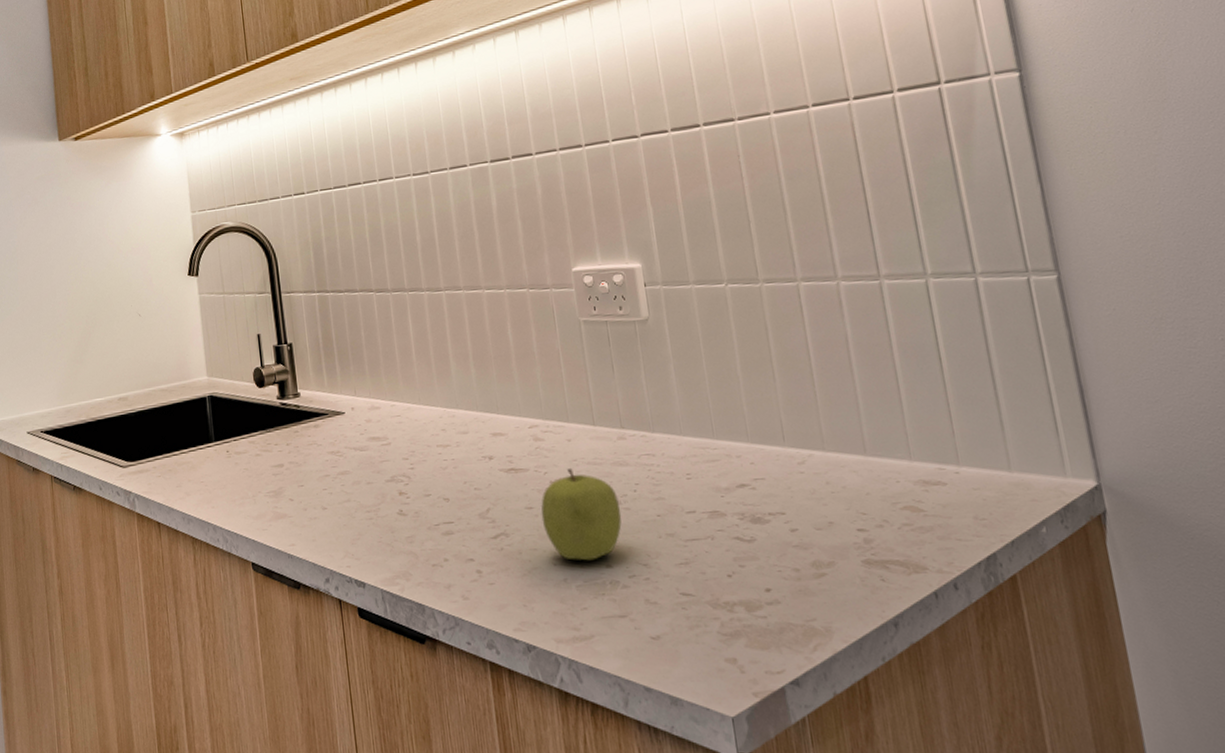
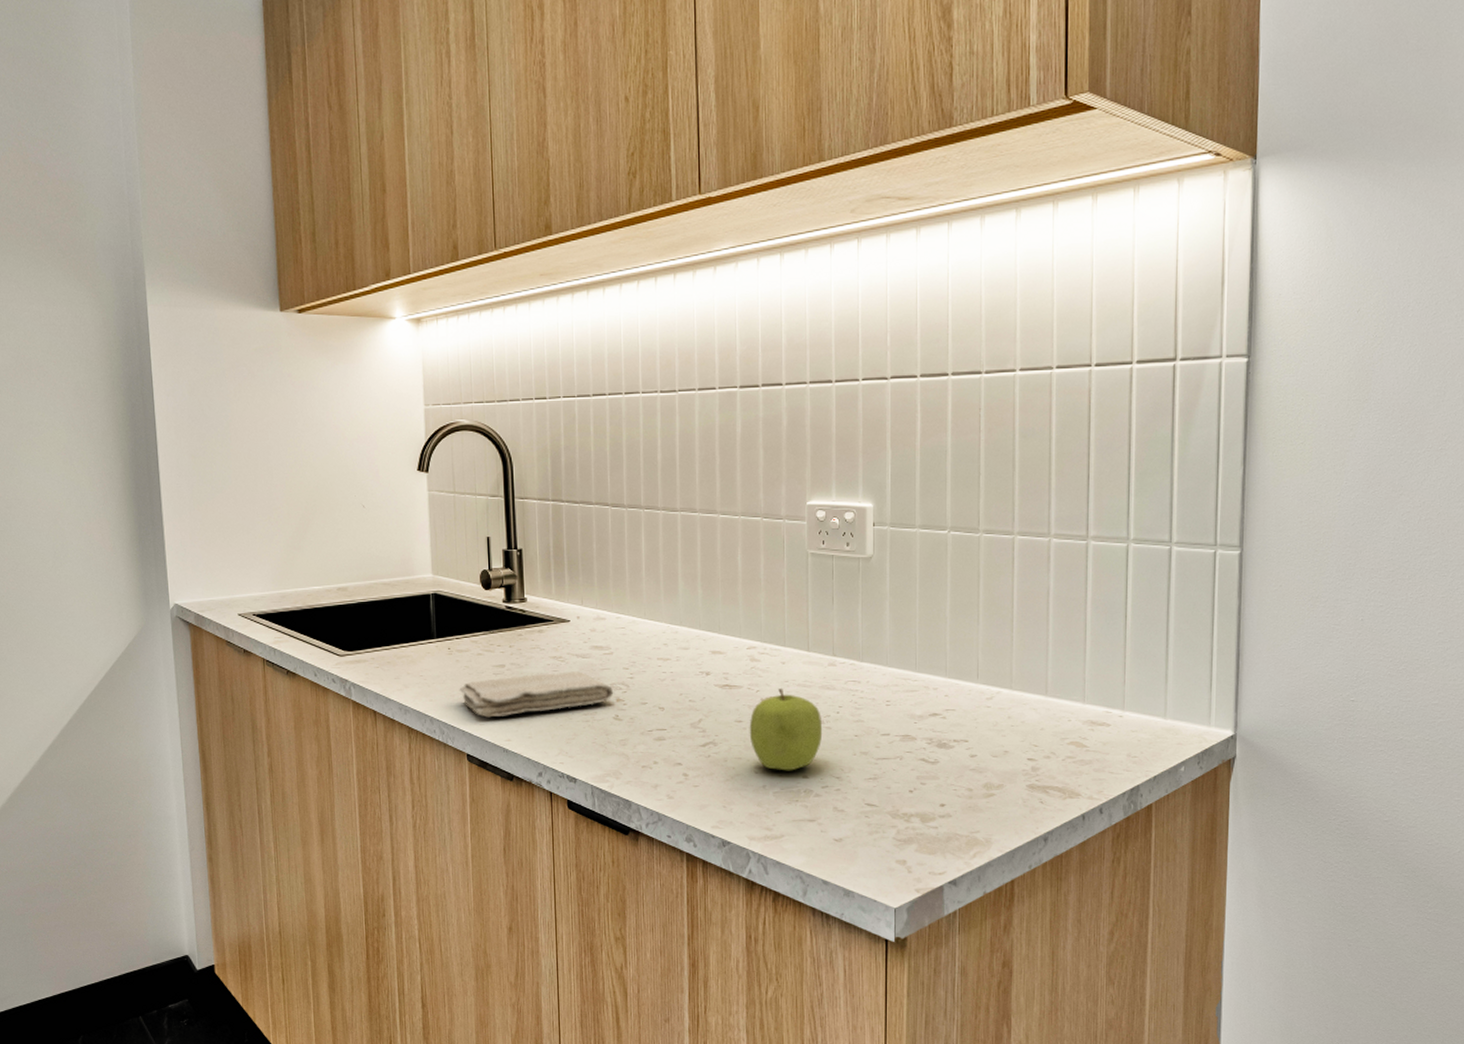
washcloth: none [240,465,396,522] -> present [459,671,614,718]

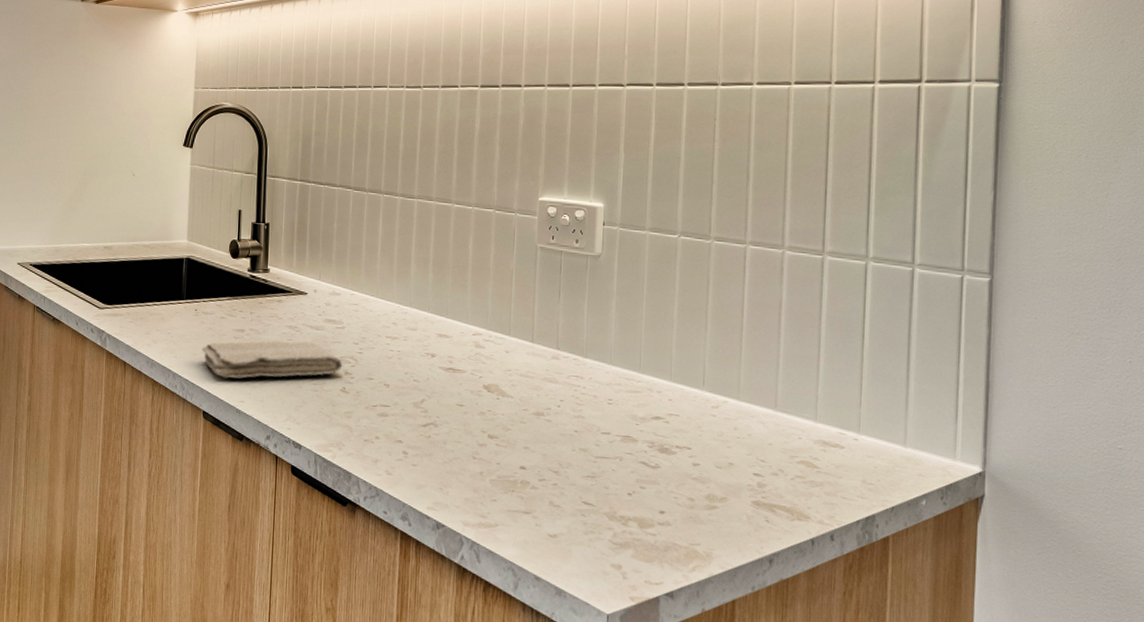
fruit: present [749,687,823,771] -> none [469,376,543,461]

